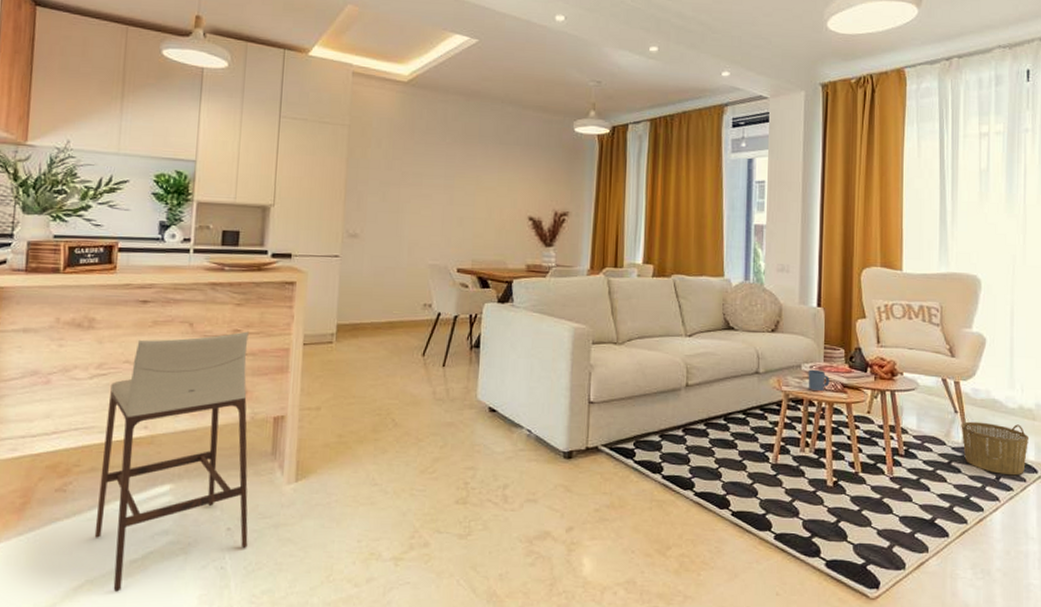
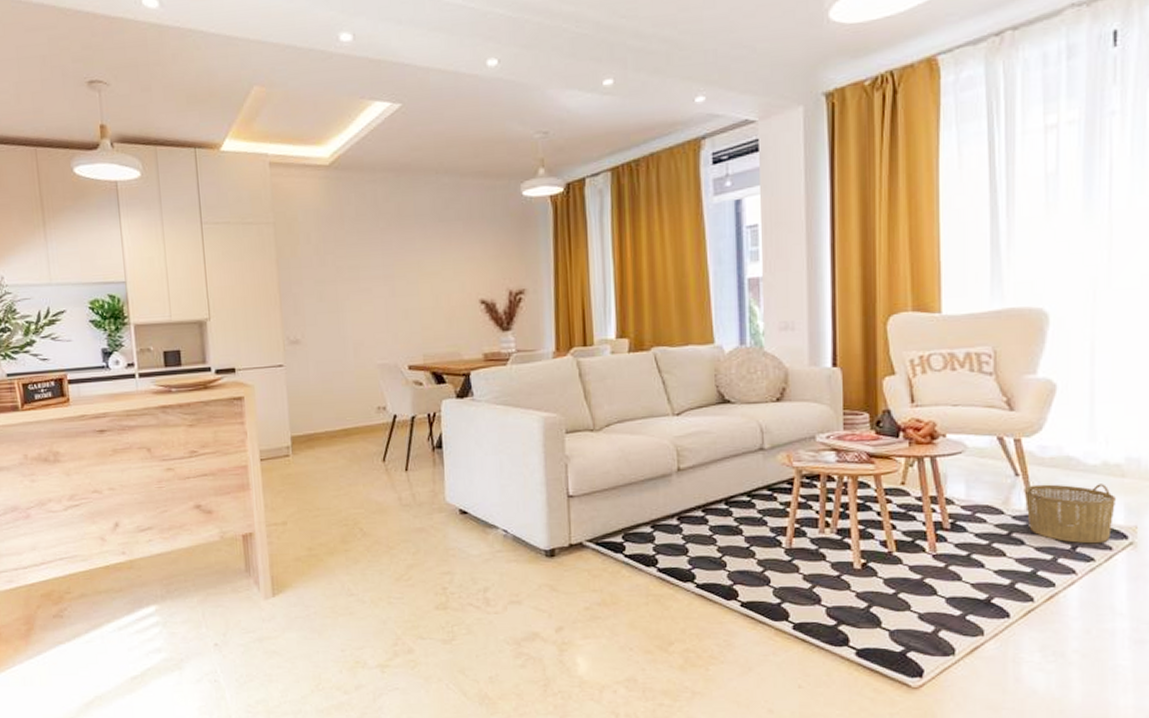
bar stool: present [94,331,249,592] -> none [85,452,236,706]
mug: present [808,369,830,392] -> none [824,439,852,465]

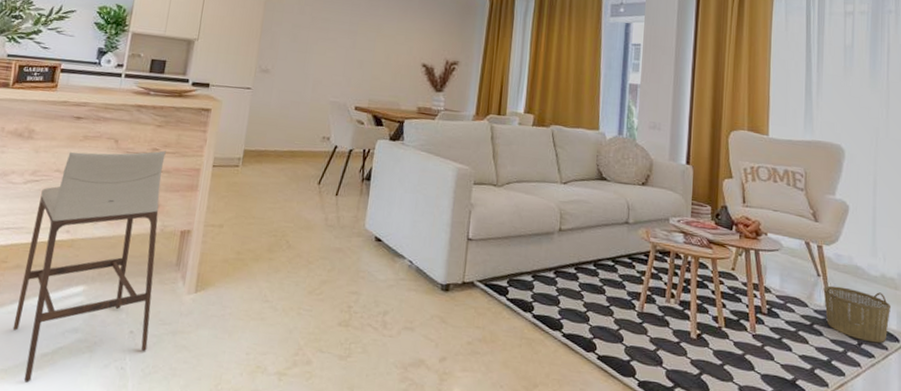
bar stool: none [85,452,236,706] -> present [12,150,166,383]

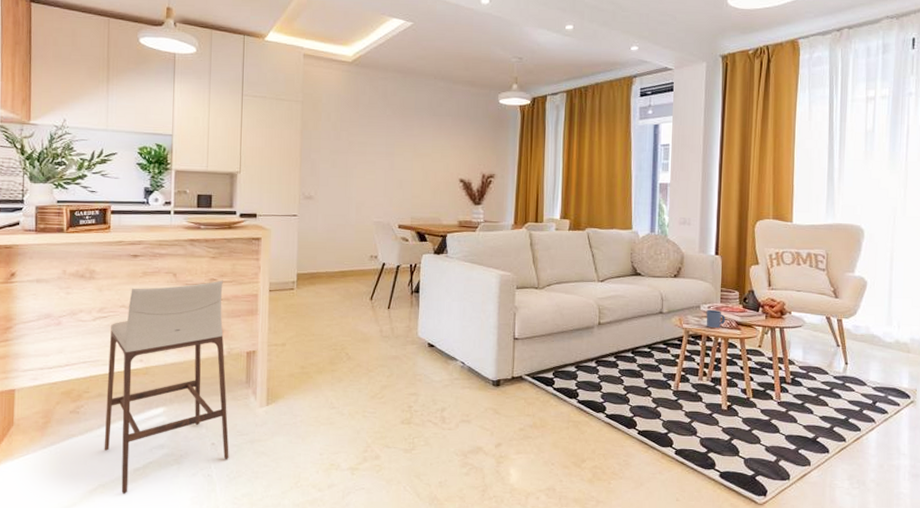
mug: none [675,223,696,246] -> present [706,309,725,329]
basket: present [823,285,892,344] -> none [842,354,904,401]

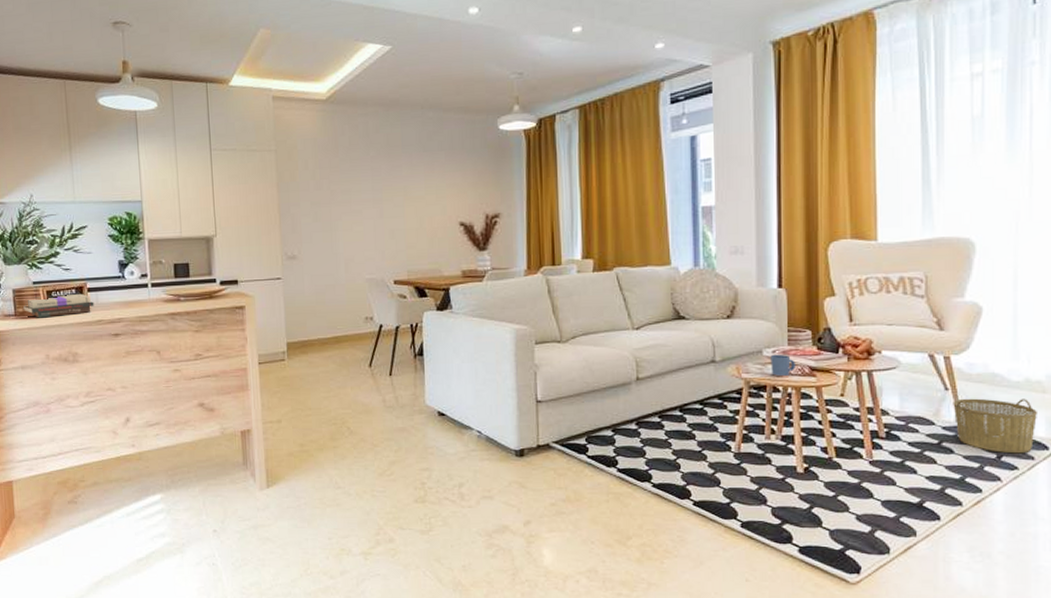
books: none [44,214,116,235] -> present [22,293,94,318]
bar stool: present [104,280,229,494] -> none [99,355,233,585]
basket: none [842,354,904,401] -> present [953,398,1039,454]

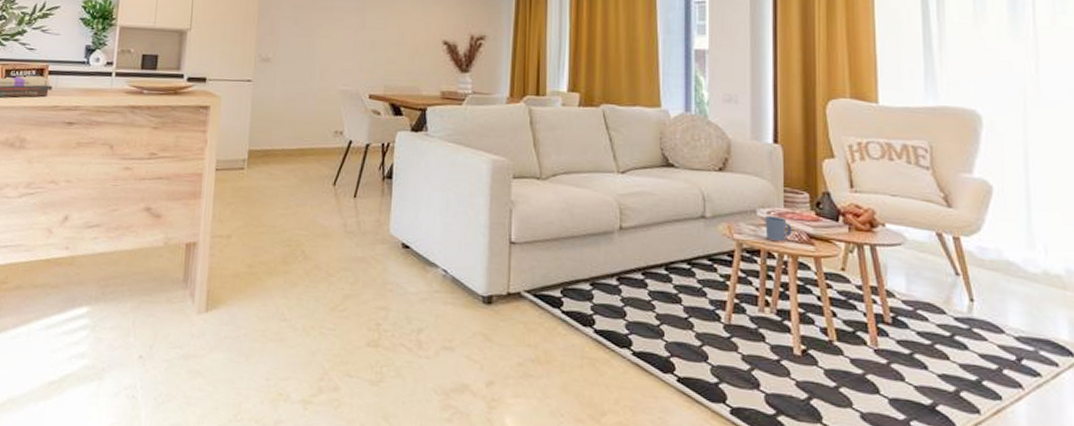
basket: present [953,398,1039,454] -> none [965,286,1060,359]

